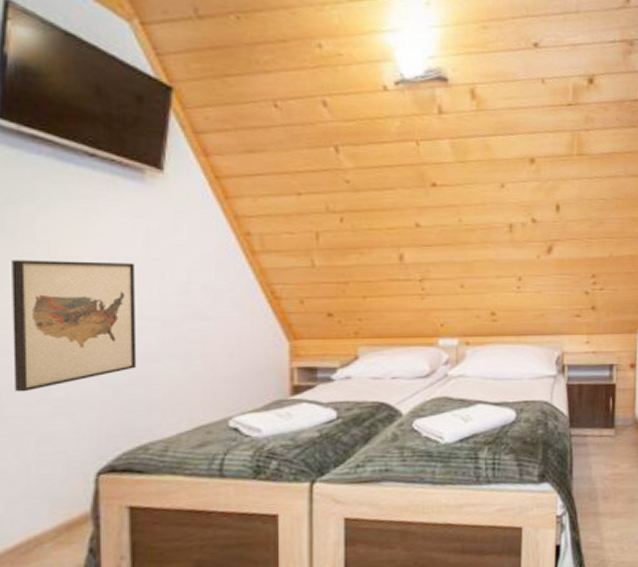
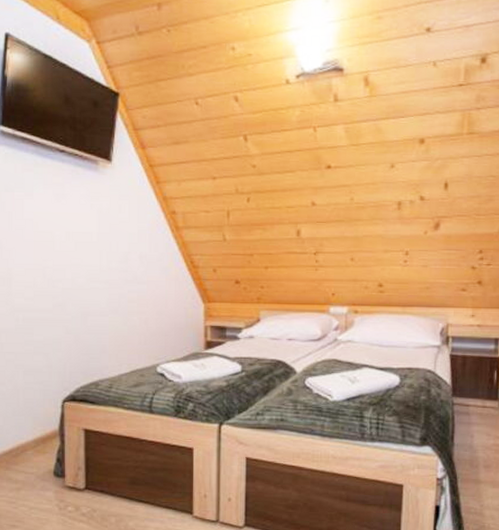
wall art: present [12,260,137,392] -> none [9,234,91,335]

